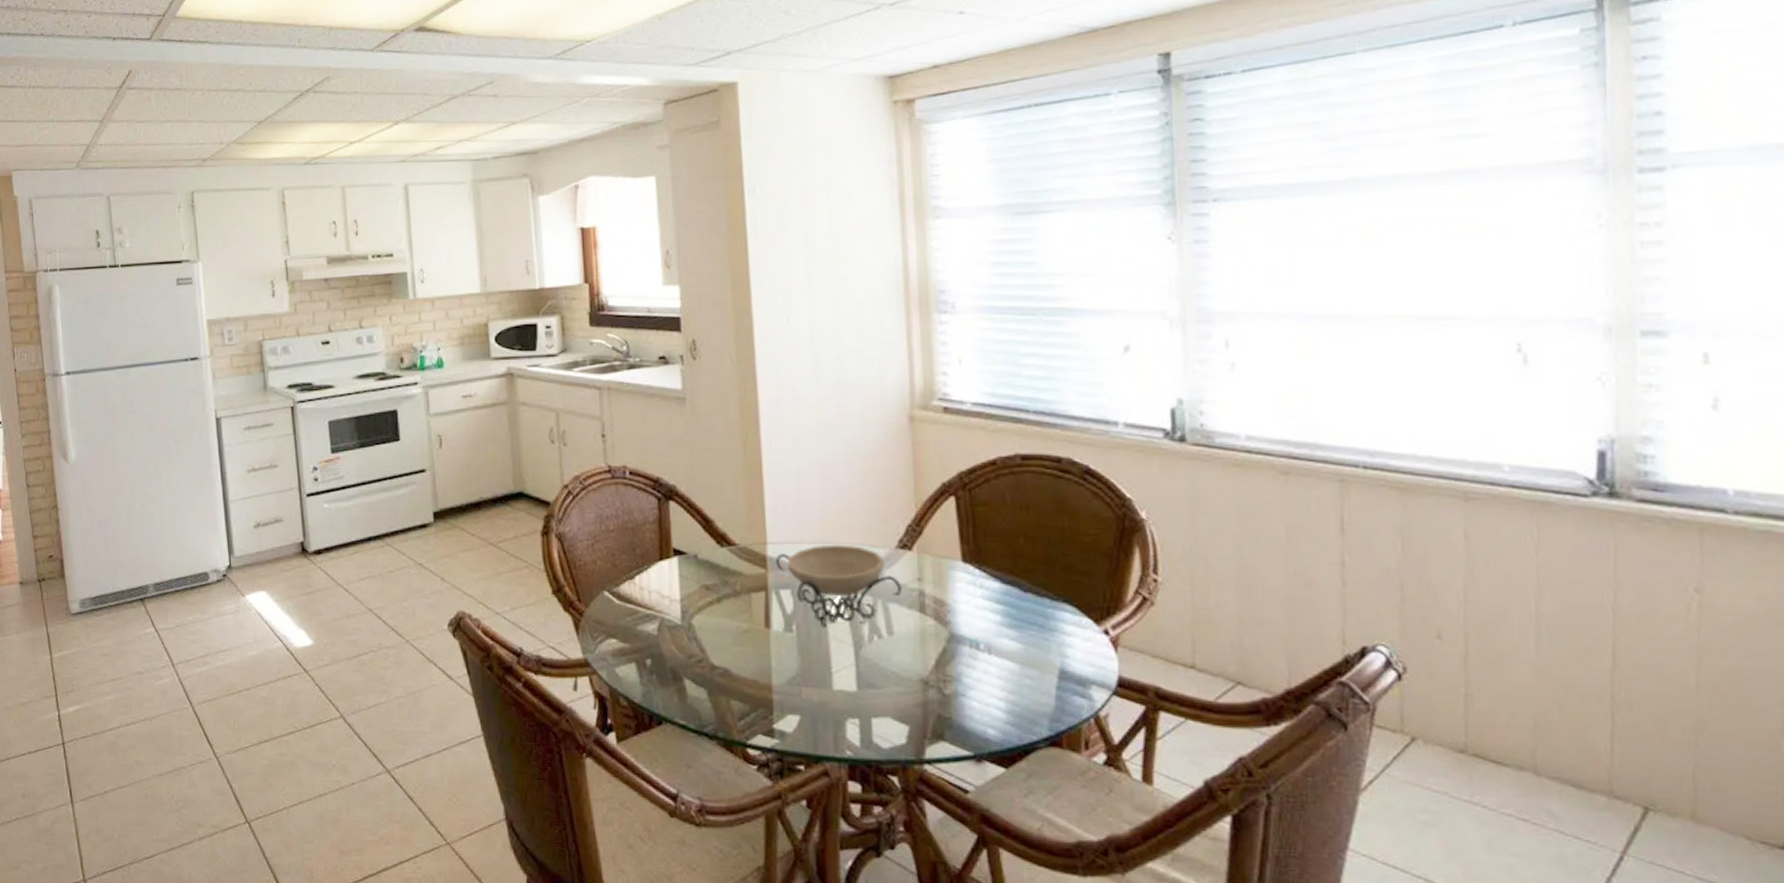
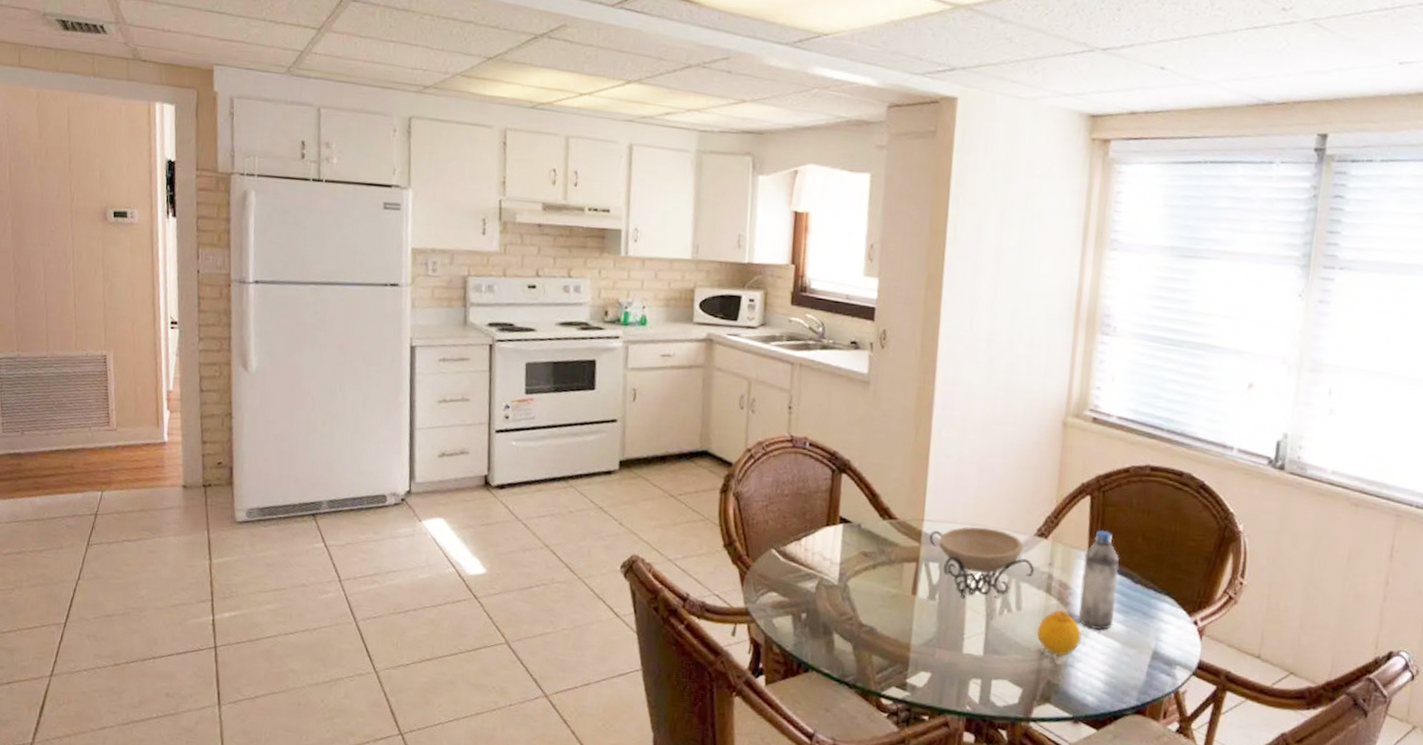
fruit: none [917,630,970,683] -> present [1037,610,1082,656]
water bottle: none [957,533,1006,650] -> present [1078,529,1119,630]

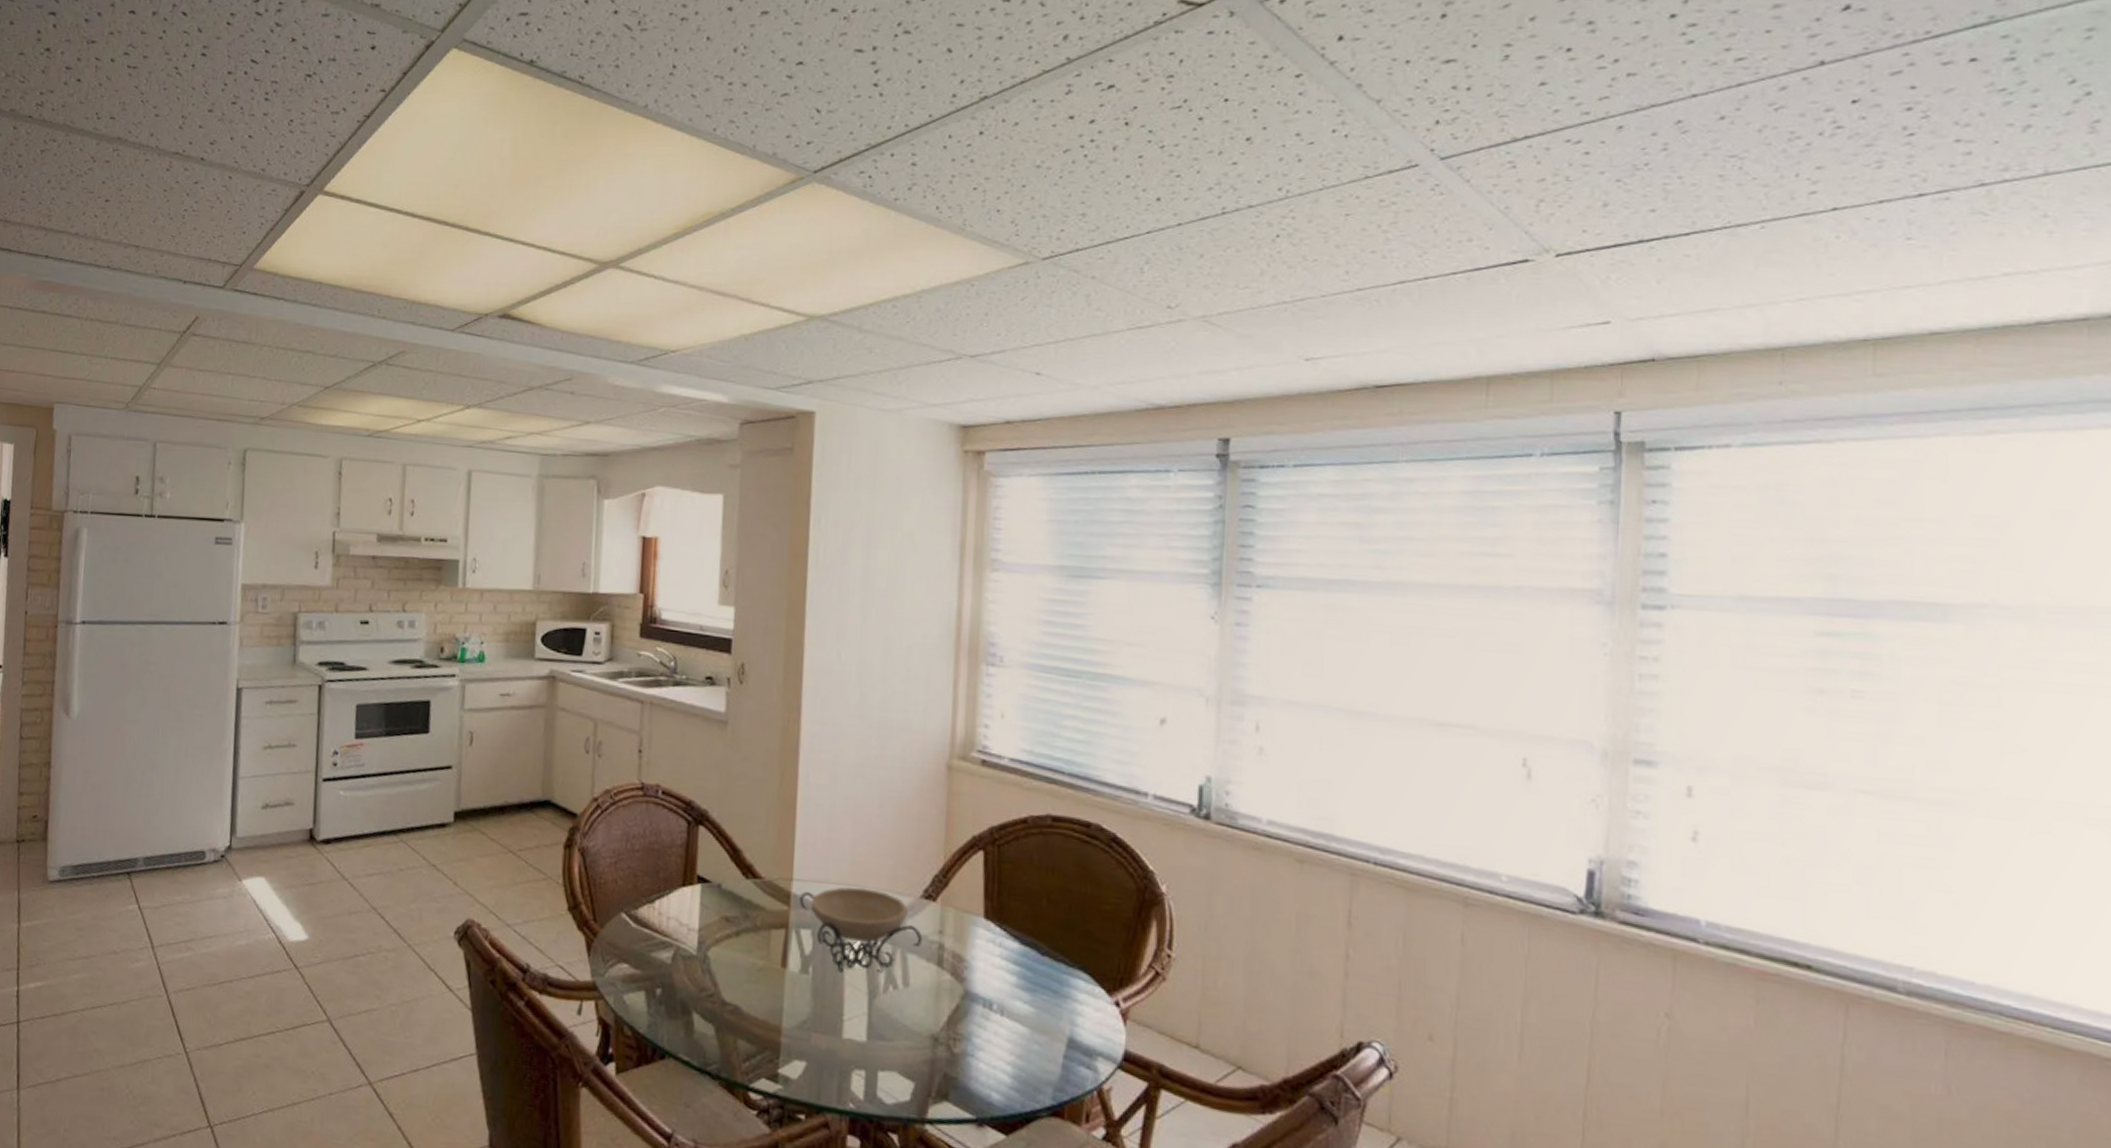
fruit: present [1037,610,1082,656] -> none [929,986,982,1043]
water bottle: present [1078,529,1119,630] -> none [976,890,1022,1012]

